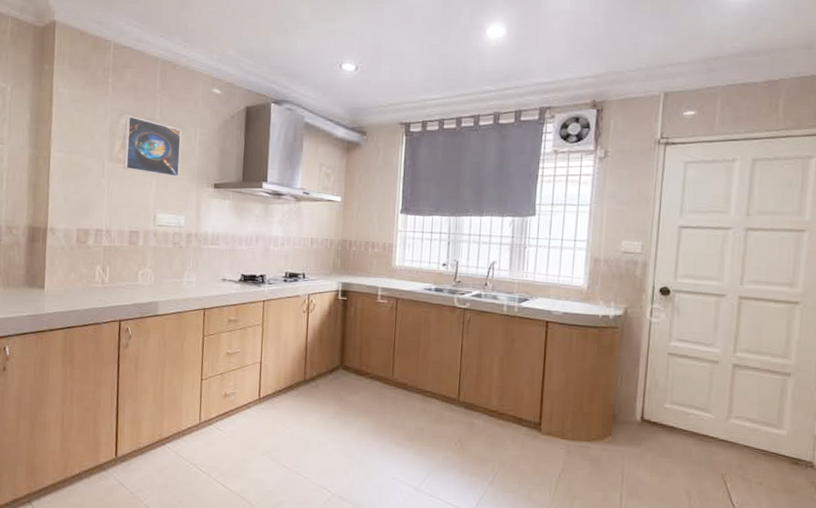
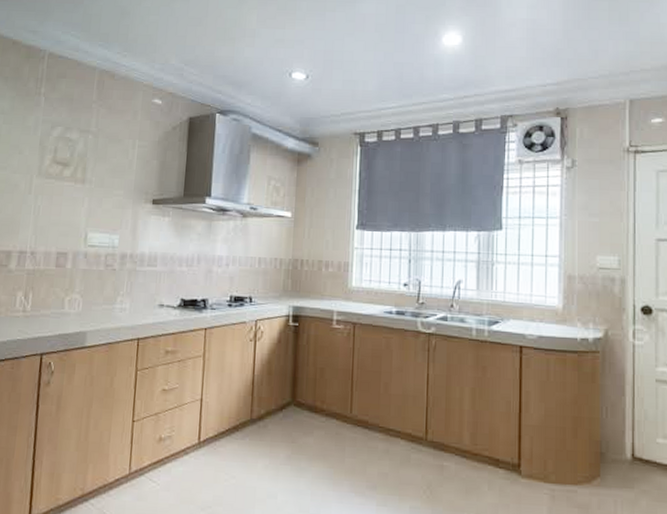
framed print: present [123,116,182,178] -> none [53,128,118,194]

